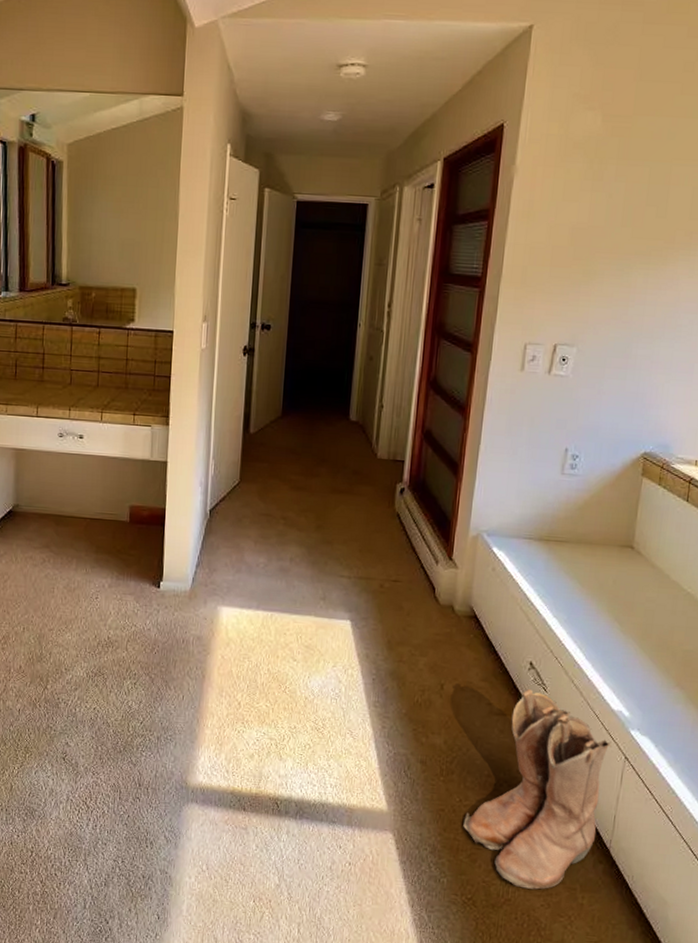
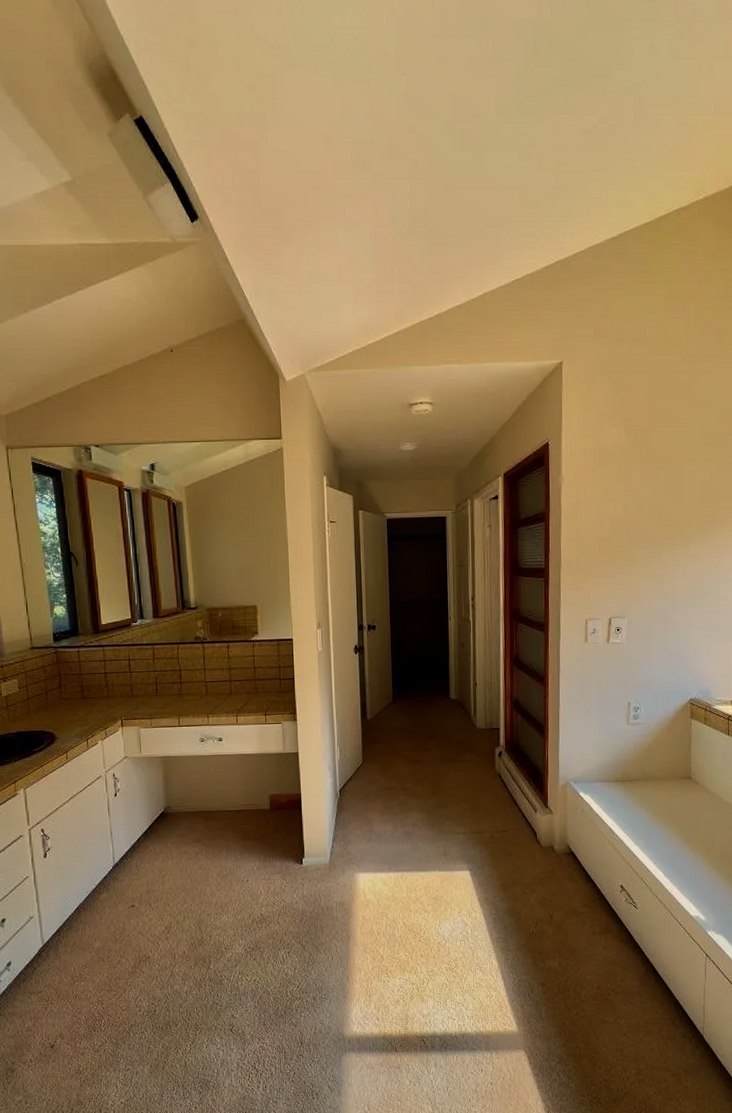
boots: present [463,688,612,890] -> none [582,908,694,1081]

